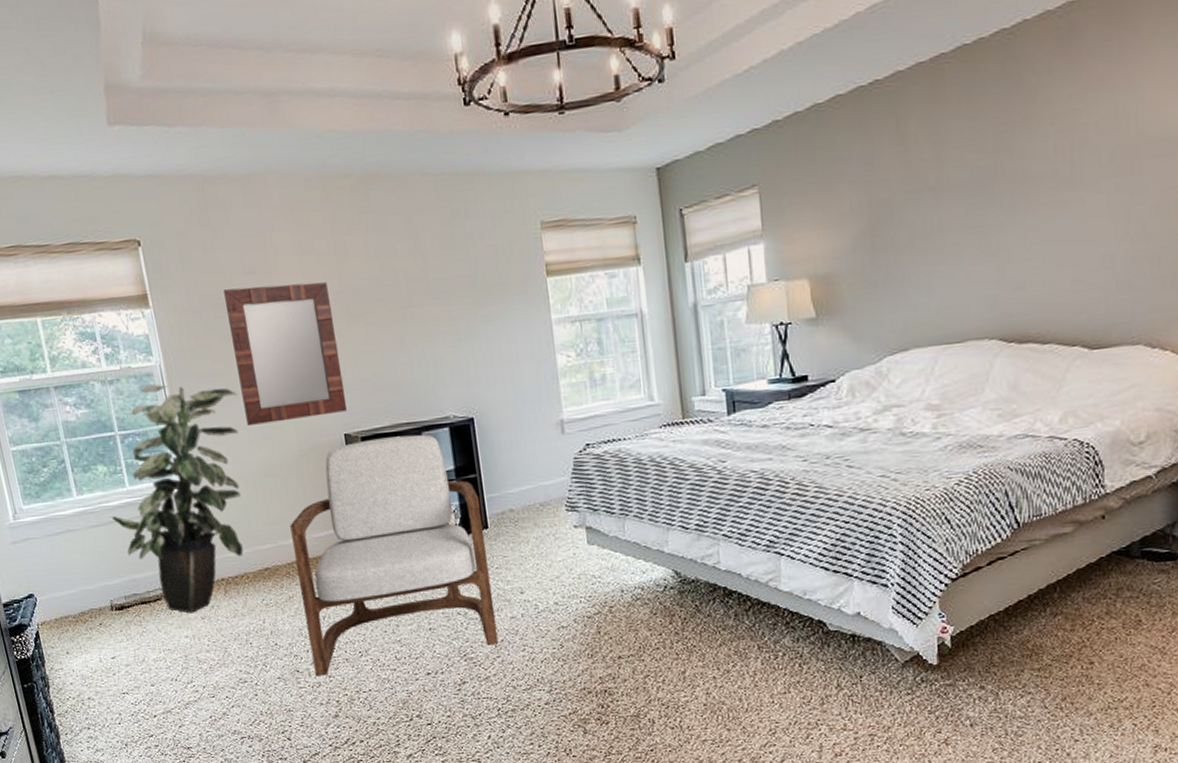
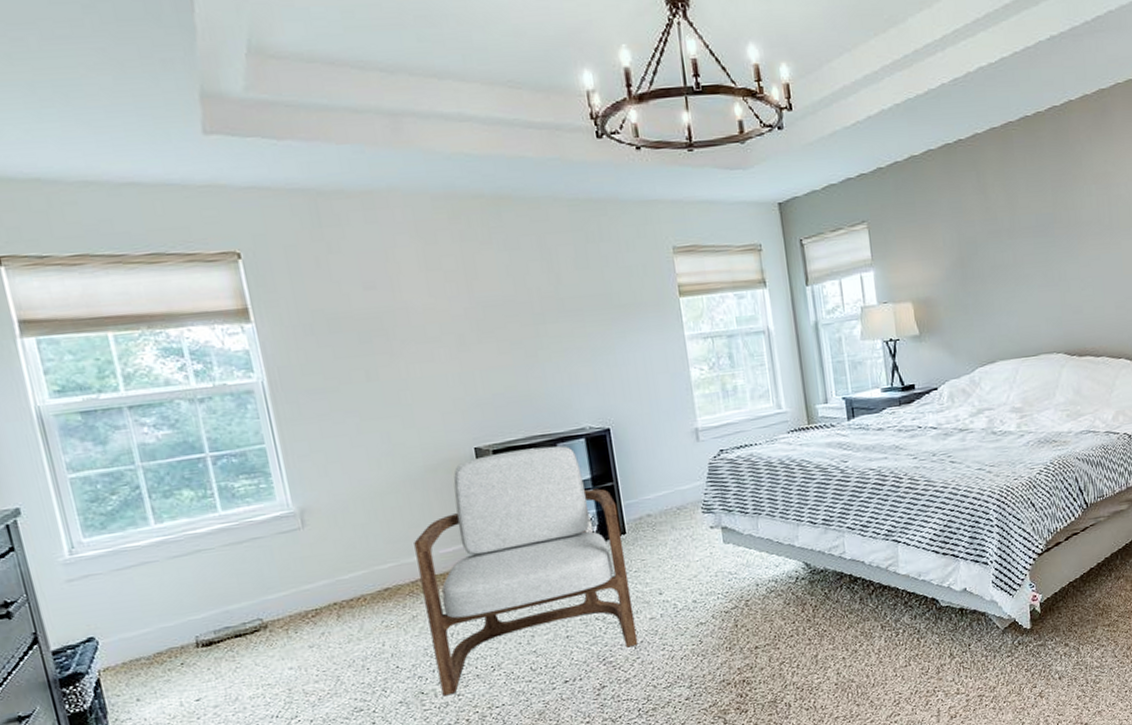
indoor plant: present [111,384,244,613] -> none [198,401,360,643]
home mirror: present [224,282,348,425] -> none [339,298,478,442]

